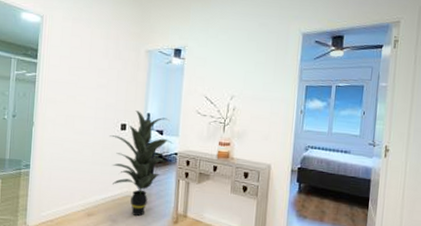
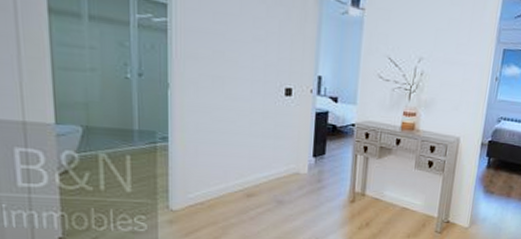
indoor plant: present [109,111,174,217] -> none [270,72,351,196]

